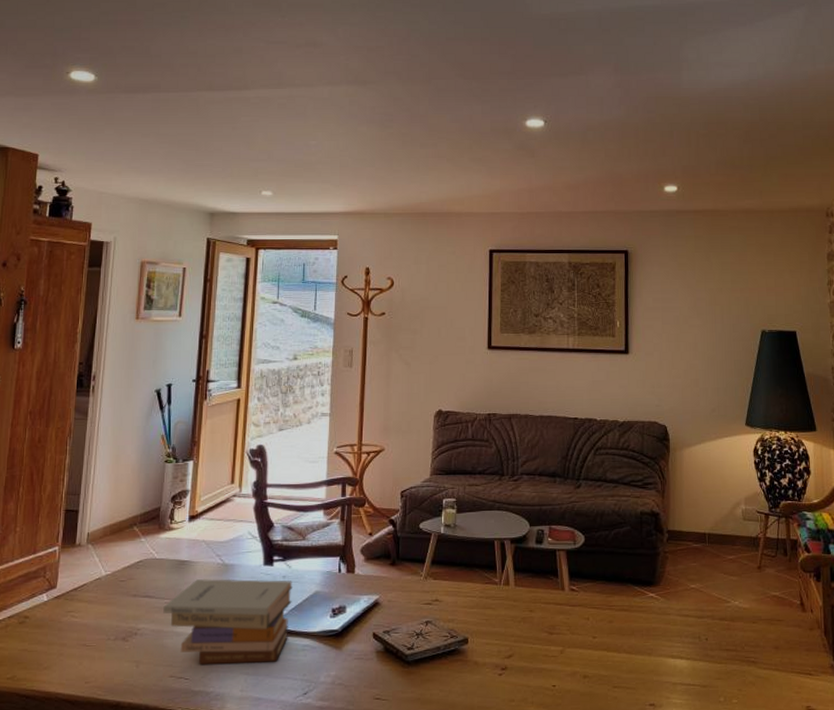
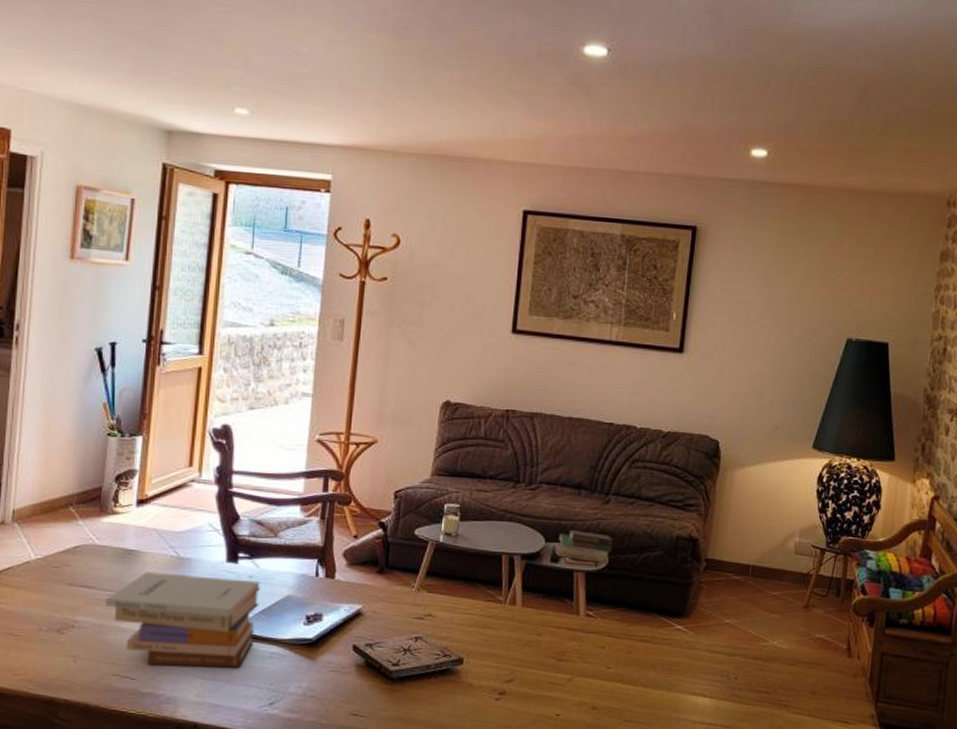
books: none [537,514,587,542] -> present [553,530,613,564]

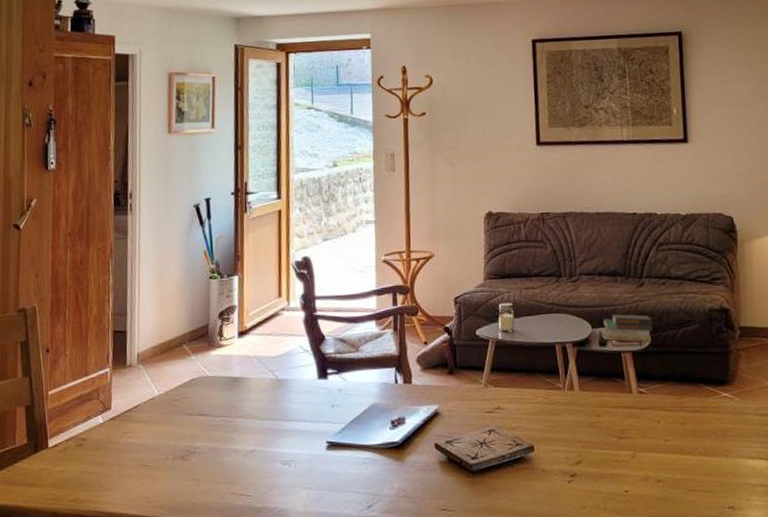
books: present [105,572,260,668] -> none [219,393,350,481]

